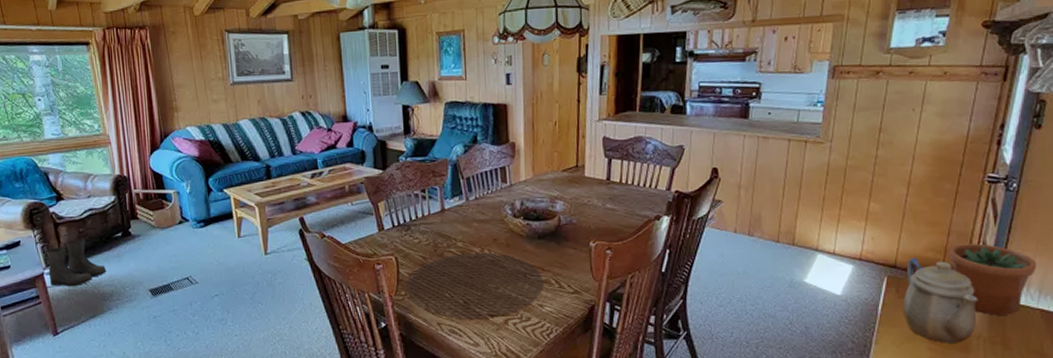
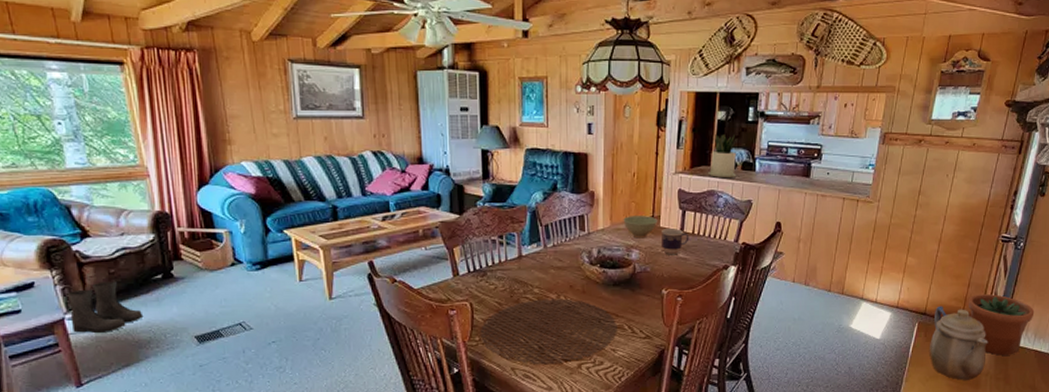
bowl: none [546,165,582,189] -> present [623,216,658,239]
cup: none [586,178,617,206] -> present [660,229,689,255]
planter: none [633,77,666,124] -> present [707,134,737,179]

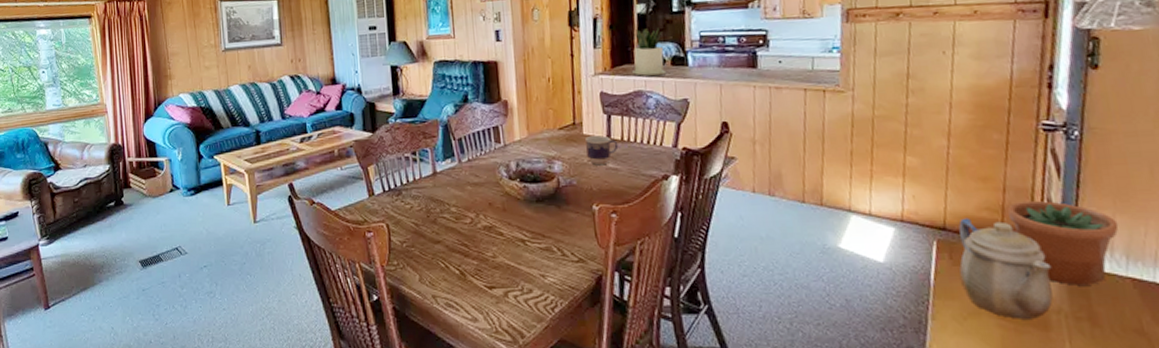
boot: present [67,281,144,333] -> none [42,209,99,258]
place mat: present [481,298,617,364] -> none [399,217,545,291]
bowl: present [623,216,658,239] -> none [541,123,580,149]

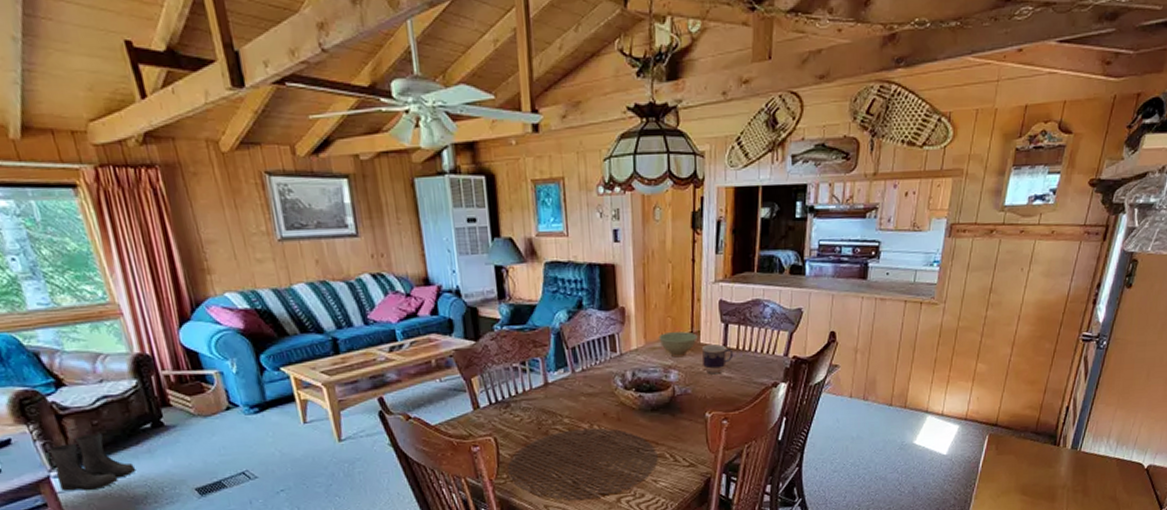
boot: none [42,209,99,258] -> present [48,433,137,492]
place mat: none [399,217,545,291] -> present [508,427,658,500]
bowl: none [541,123,580,149] -> present [659,331,698,358]
planter: present [631,27,667,77] -> none [751,234,785,286]
teapot: present [958,218,1053,319] -> none [1000,415,1066,495]
planter: present [1008,201,1119,285] -> none [1044,400,1118,466]

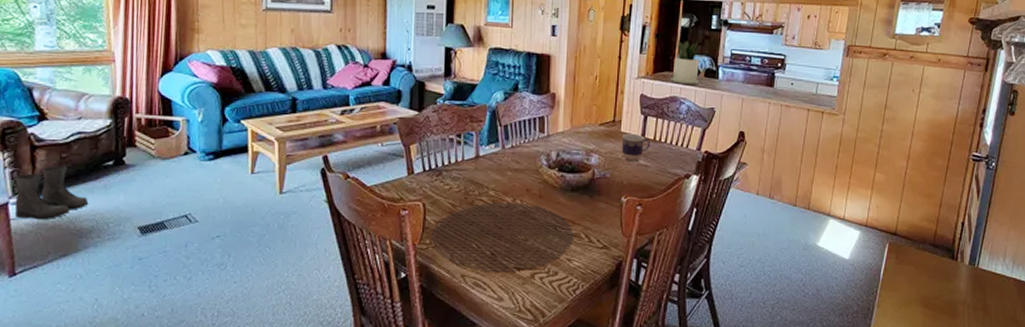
bowl: present [659,331,698,358] -> none [583,119,619,143]
planter: none [751,234,785,286] -> present [669,41,700,86]

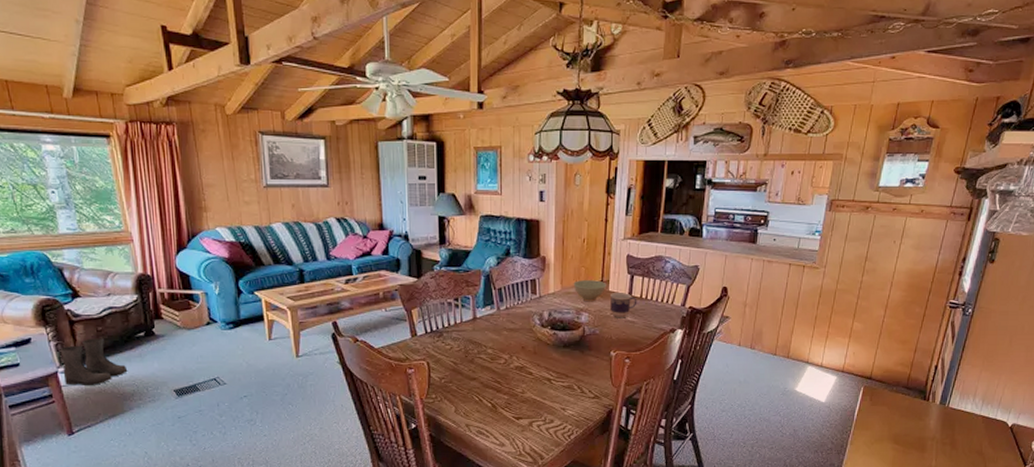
place mat: present [432,202,574,272] -> none [437,359,567,421]
bowl: none [583,119,619,143] -> present [573,280,607,302]
planter: present [669,41,700,86] -> none [655,201,684,245]

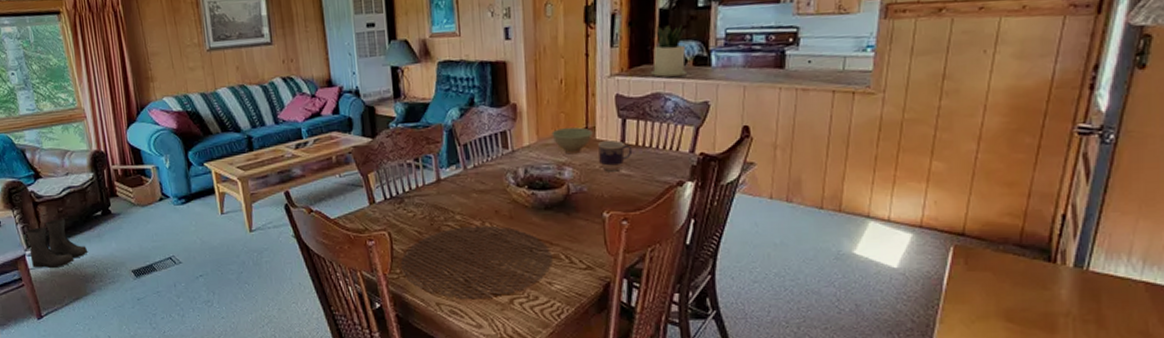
place mat: none [437,359,567,421] -> present [401,225,552,299]
planter: none [655,201,684,245] -> present [649,24,688,78]

